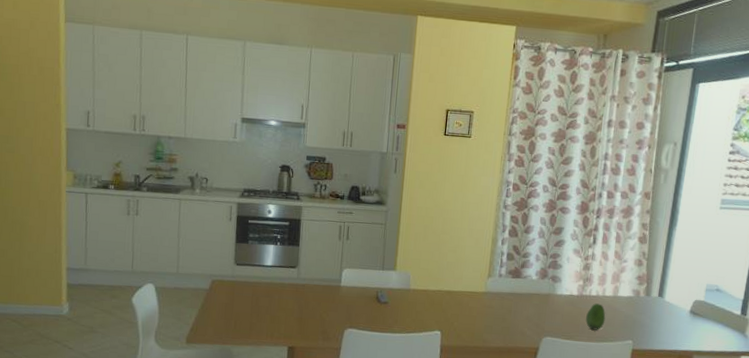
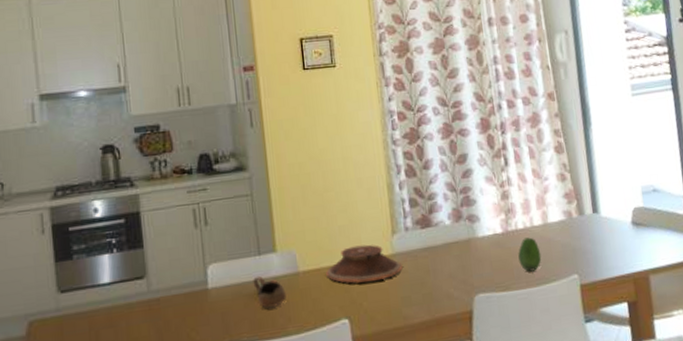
cup: none [374,285,397,310] -> present [253,275,286,309]
plate: none [430,279,491,309] -> present [326,244,403,284]

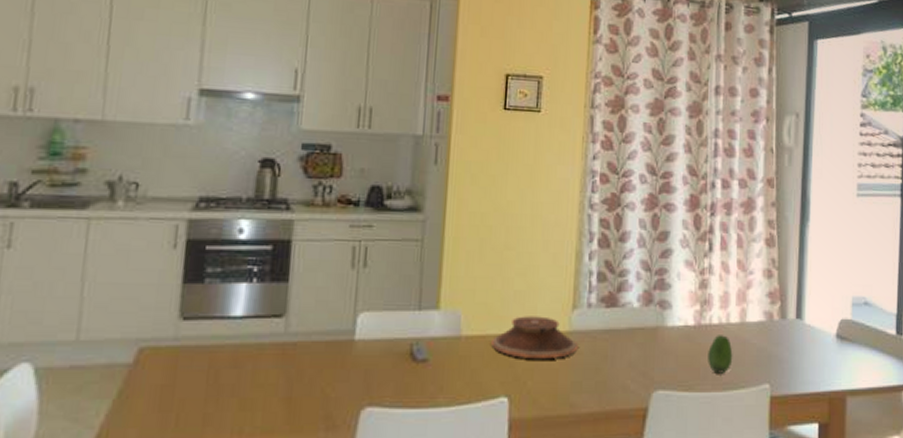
cup: present [253,275,286,309] -> none [407,333,442,372]

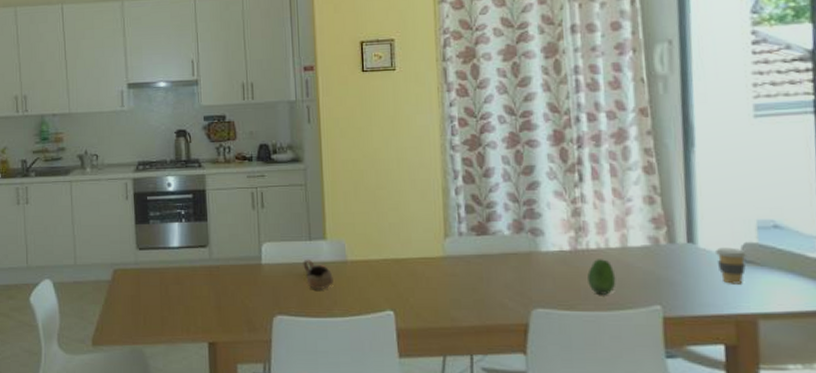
cup: none [407,333,442,372] -> present [303,259,333,289]
plate: present [491,316,578,360] -> none [374,244,454,281]
coffee cup: none [817,324,843,361] -> present [714,247,748,284]

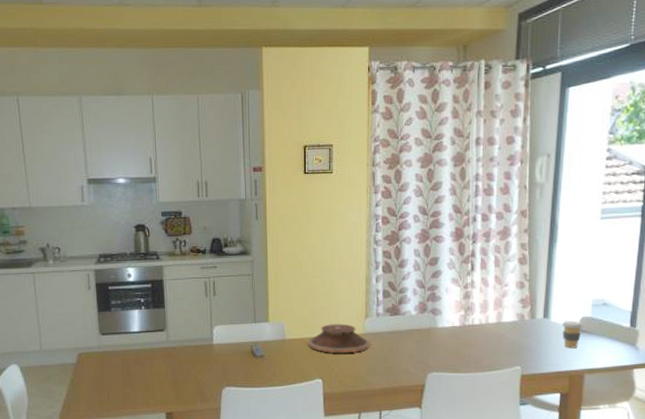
cup: present [303,259,333,289] -> none [248,338,274,364]
plate: none [374,244,454,281] -> present [307,324,371,354]
fruit: present [587,259,616,295] -> none [471,332,491,360]

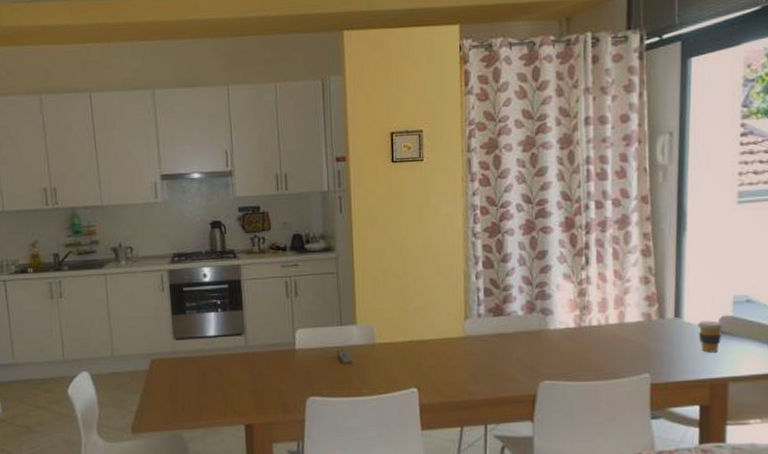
plate: present [307,324,371,354] -> none [400,326,472,360]

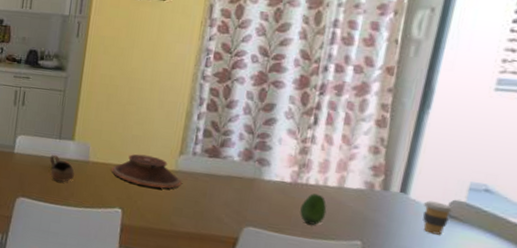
cup: none [334,343,363,371] -> present [50,154,74,182]
plate: none [400,326,472,360] -> present [111,154,182,189]
fruit: none [589,334,613,366] -> present [300,193,327,225]

